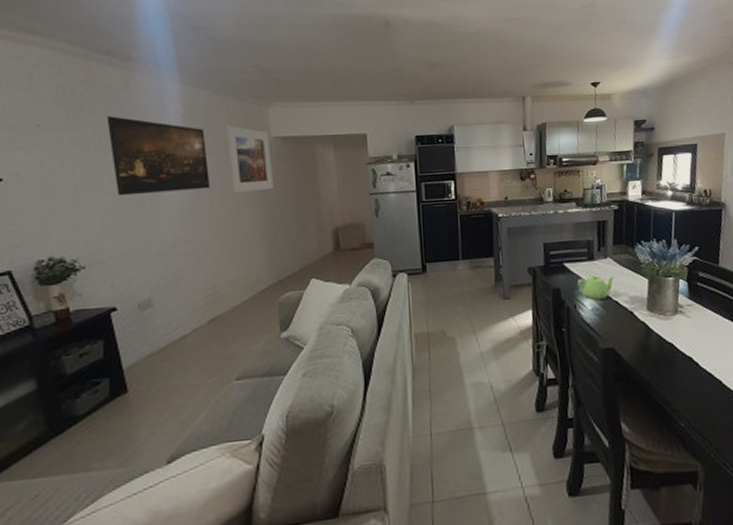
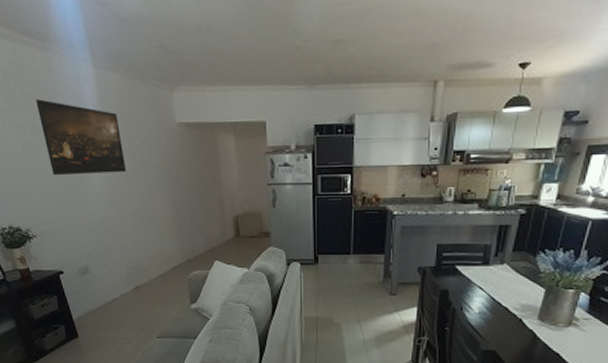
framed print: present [225,125,274,193] -> none [135,109,180,178]
teapot: present [578,275,615,300] -> none [468,280,509,304]

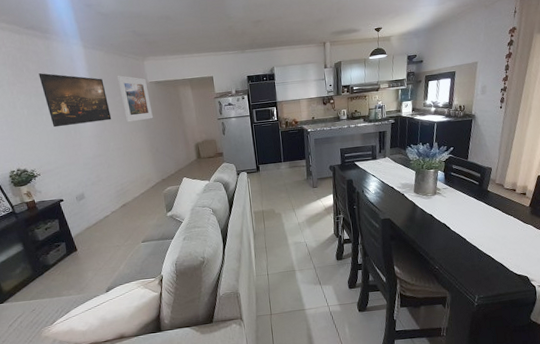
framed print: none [135,109,180,178] -> present [117,75,153,123]

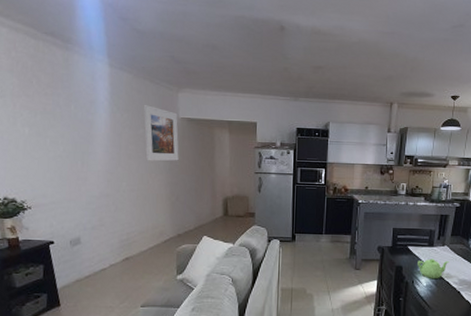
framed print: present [39,73,112,128] -> none [50,88,129,156]
teapot: none [365,169,392,187] -> present [418,258,449,278]

